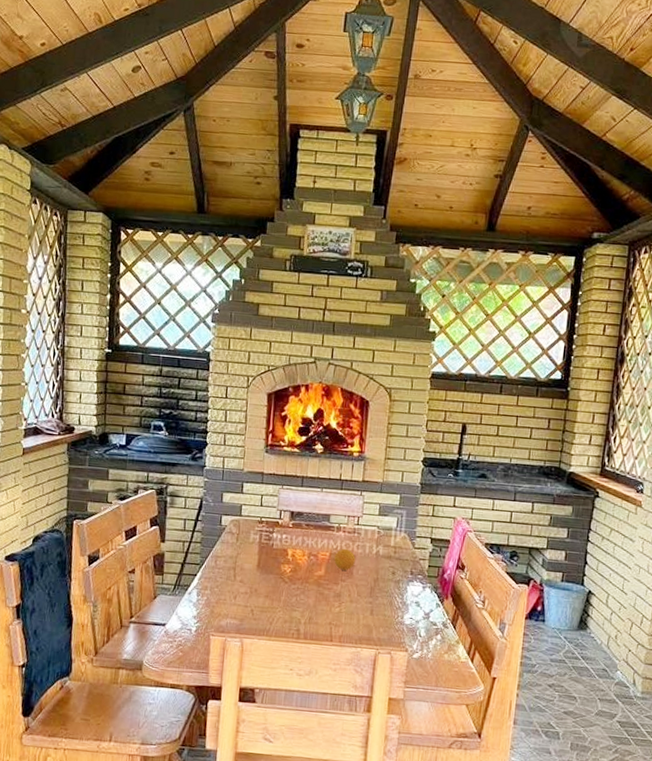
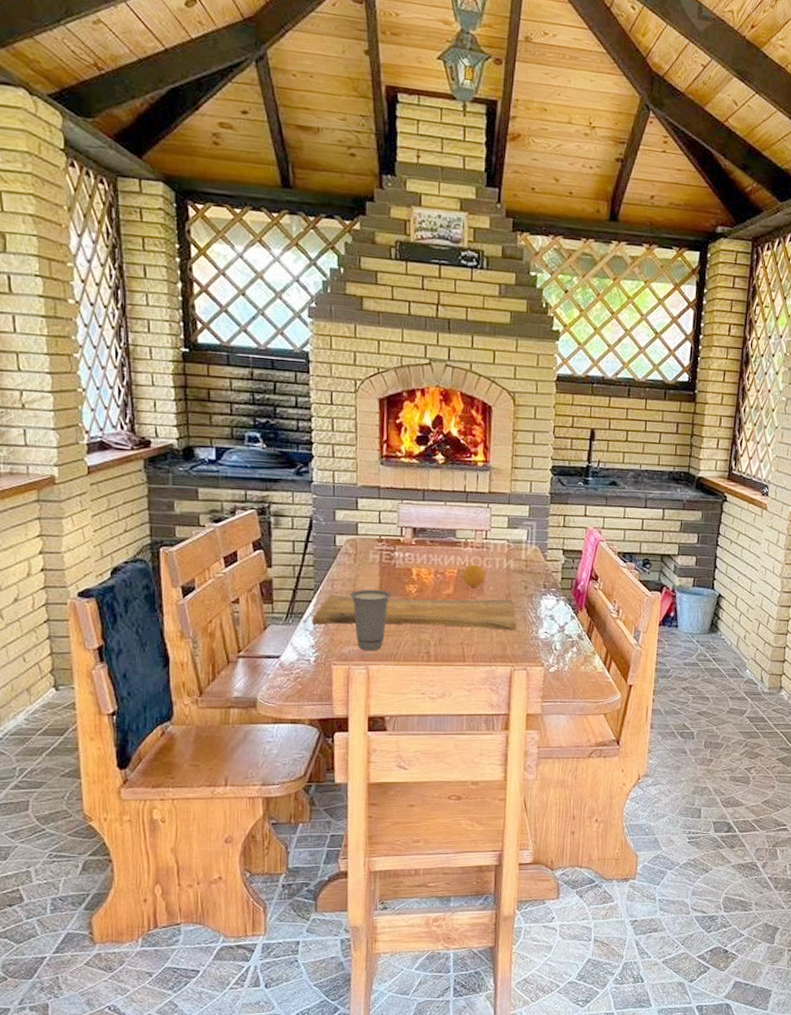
cutting board: none [195,569,384,615] -> present [312,594,517,631]
cup: none [230,566,268,625] -> present [350,589,392,651]

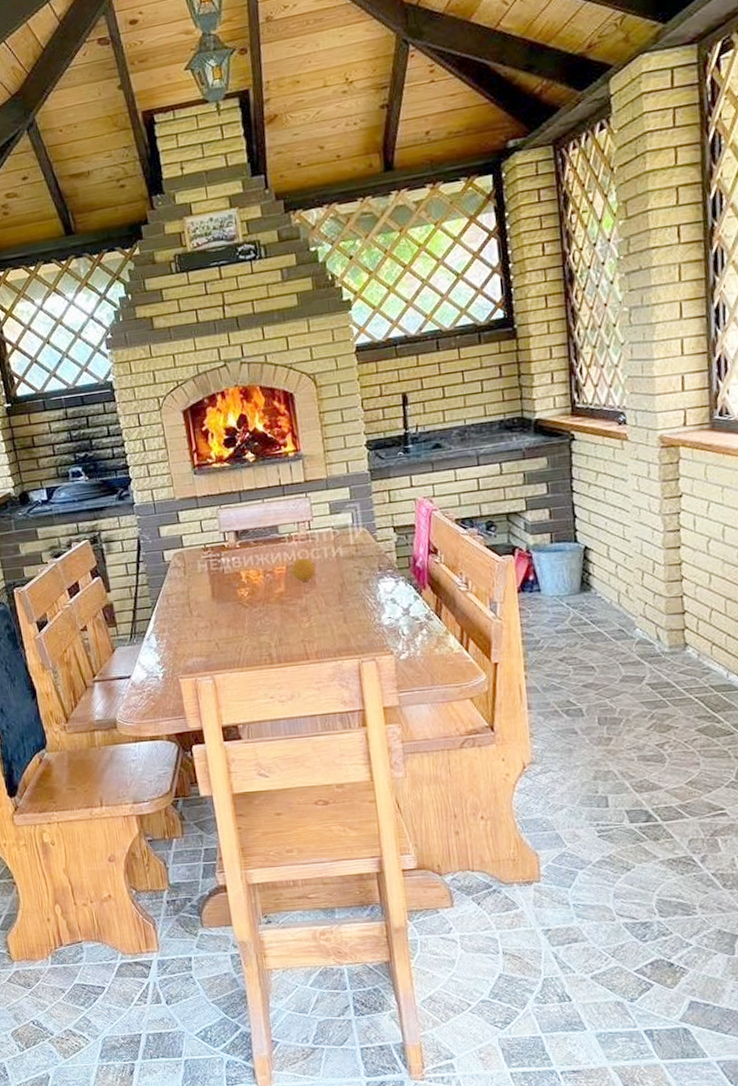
cutting board: present [312,594,517,631] -> none [154,588,358,641]
cup: present [350,589,392,651] -> none [185,598,225,661]

